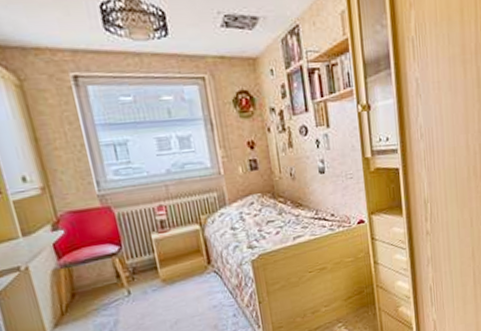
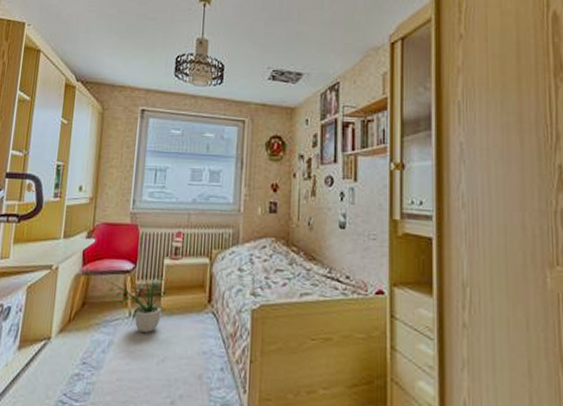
potted plant: none [95,250,167,305] -> present [109,272,172,332]

